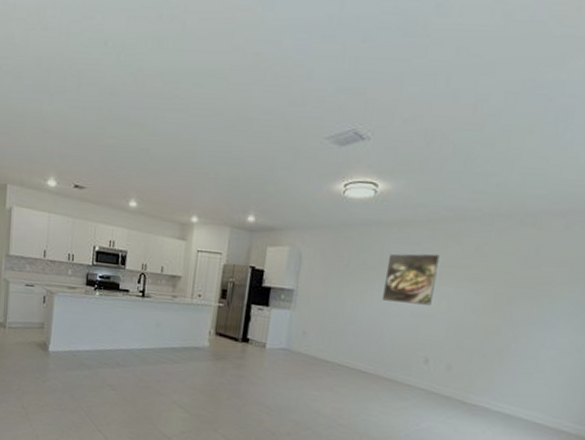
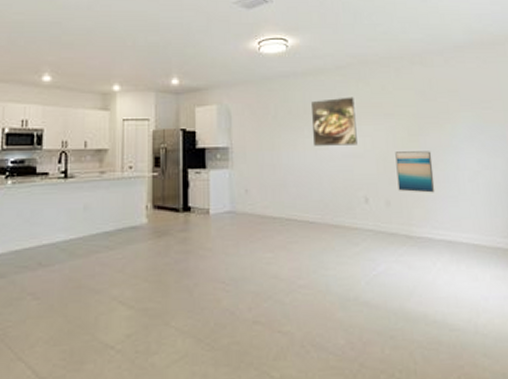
wall art: none [464,318,516,366] -> present [395,151,435,193]

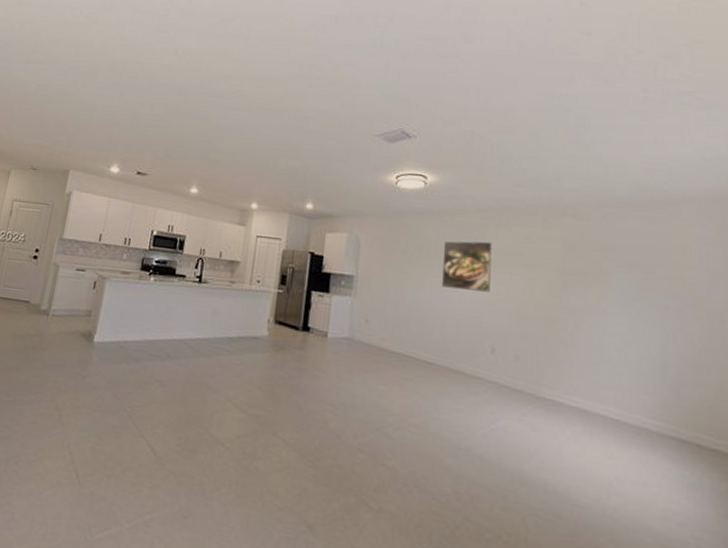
wall art: present [395,151,435,193] -> none [530,305,574,355]

